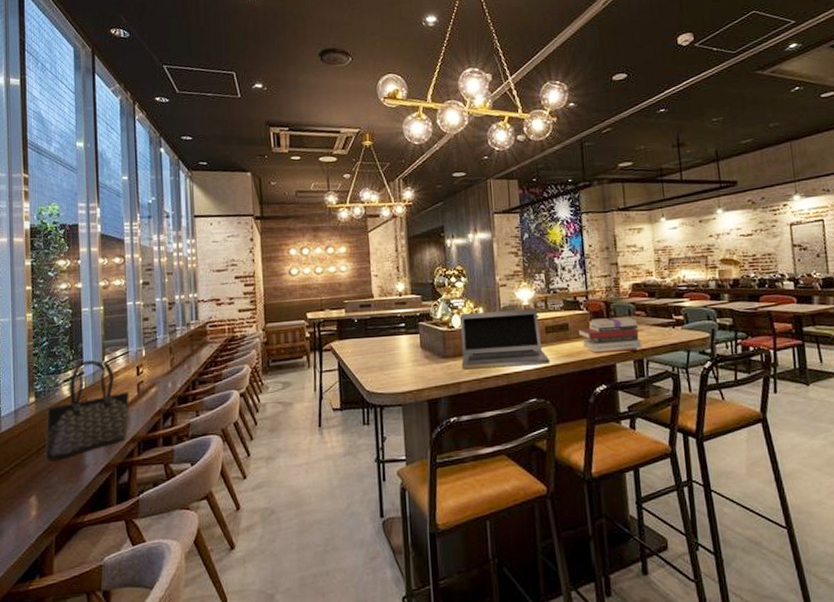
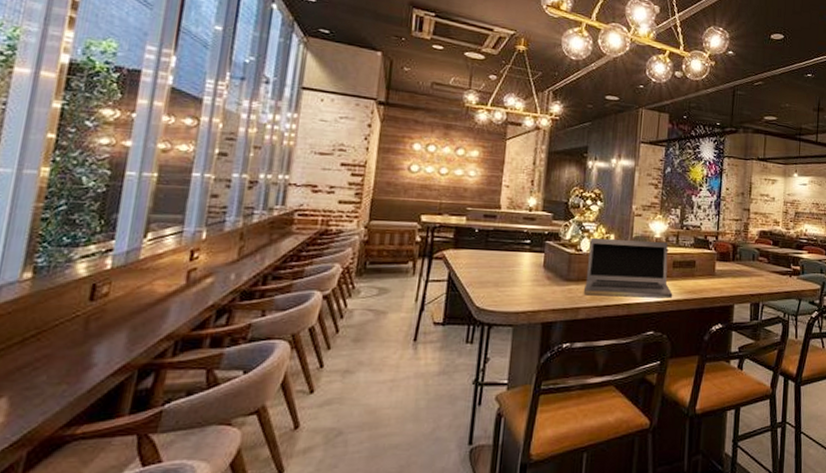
tote bag: present [45,360,129,461] -> none [32,235,174,354]
books: present [578,317,642,353] -> none [703,260,761,295]

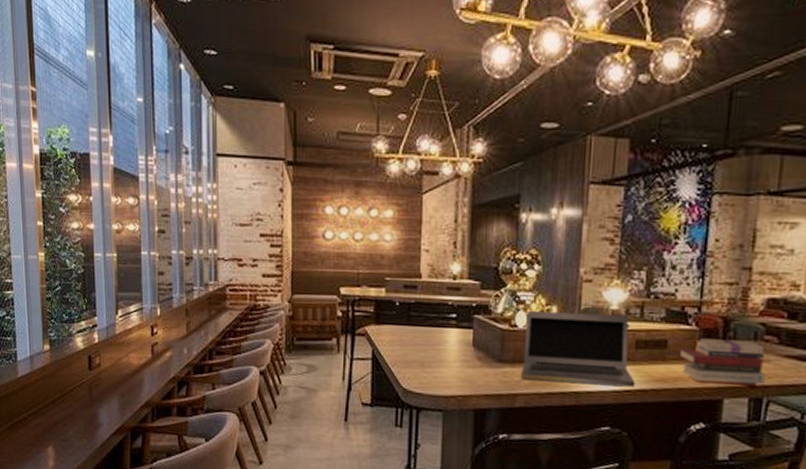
books: none [703,260,761,295] -> present [679,338,766,388]

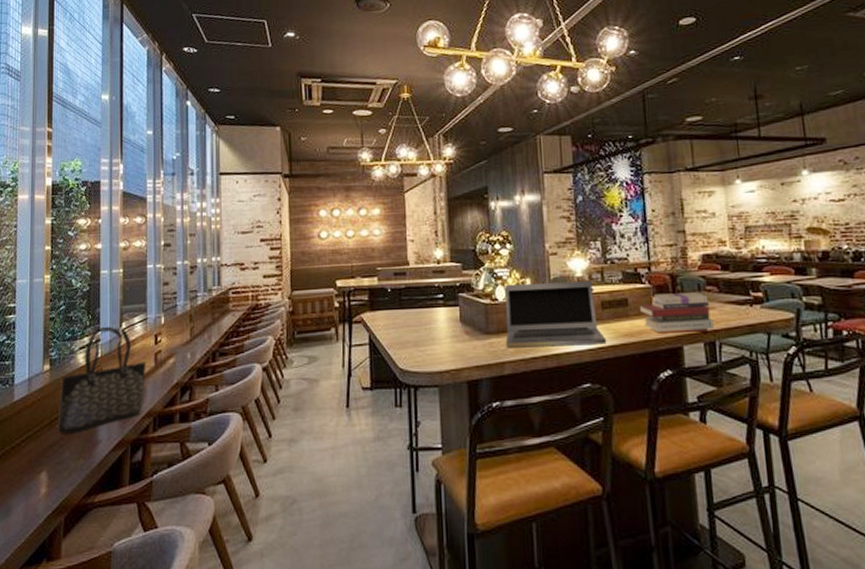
tote bag: none [60,312,143,414] -> present [57,326,146,434]

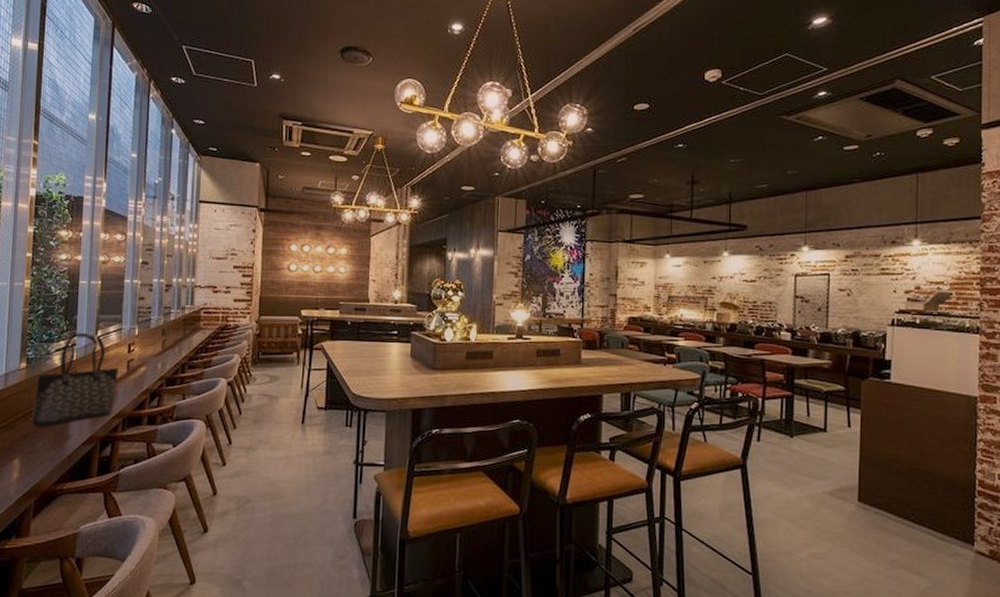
laptop: present [505,281,607,347] -> none [449,327,538,386]
books: present [639,292,714,333] -> none [569,348,631,385]

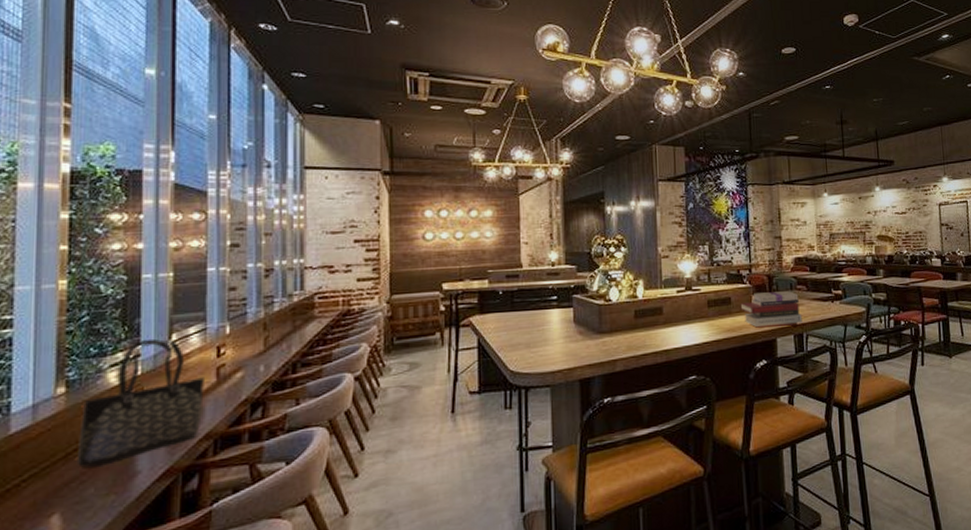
books: none [569,348,631,385] -> present [740,291,803,328]

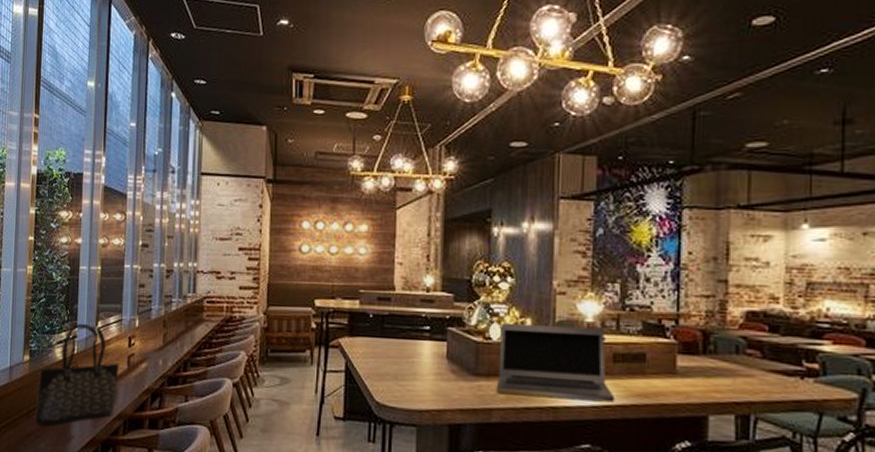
laptop: none [618,282,712,345] -> present [496,322,615,401]
books: present [740,291,803,328] -> none [658,352,751,404]

